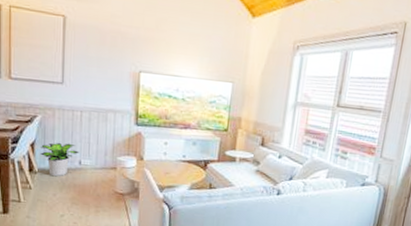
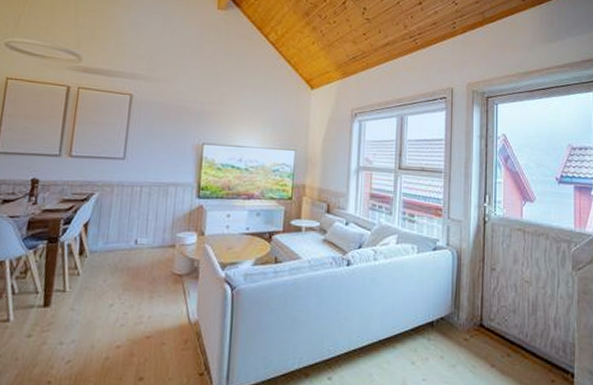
potted plant: present [41,142,79,177] -> none [94,220,136,260]

